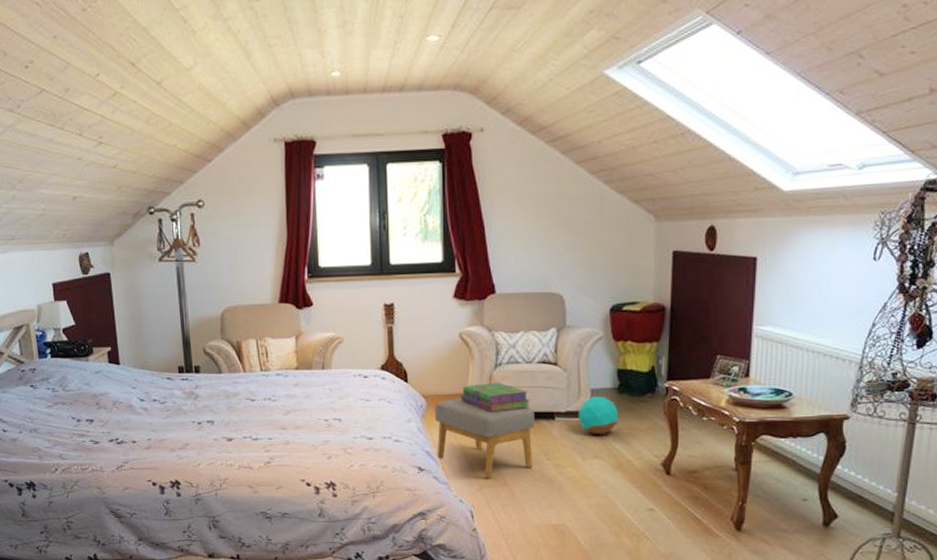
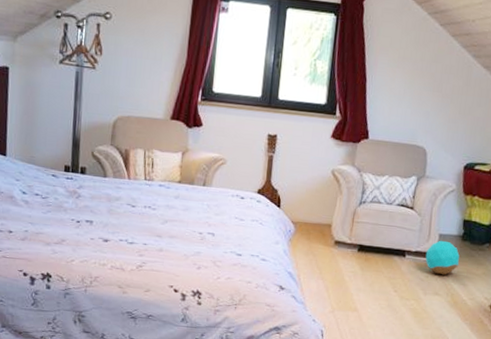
footstool: present [434,398,535,478] -> none [297,227,389,302]
stack of books: present [460,382,530,412] -> none [325,217,386,244]

